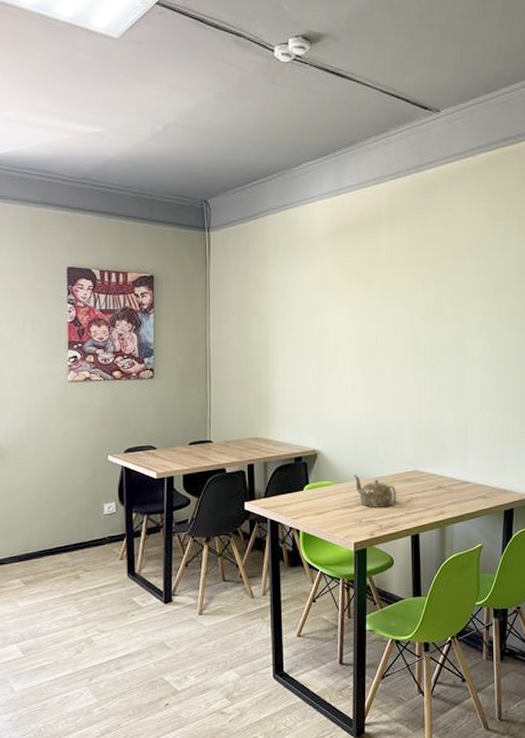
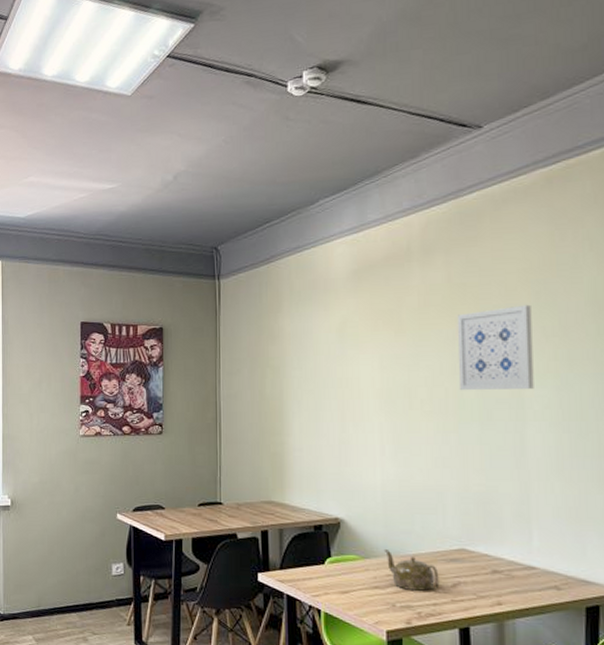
wall art: none [416,267,473,339] -> present [456,304,534,391]

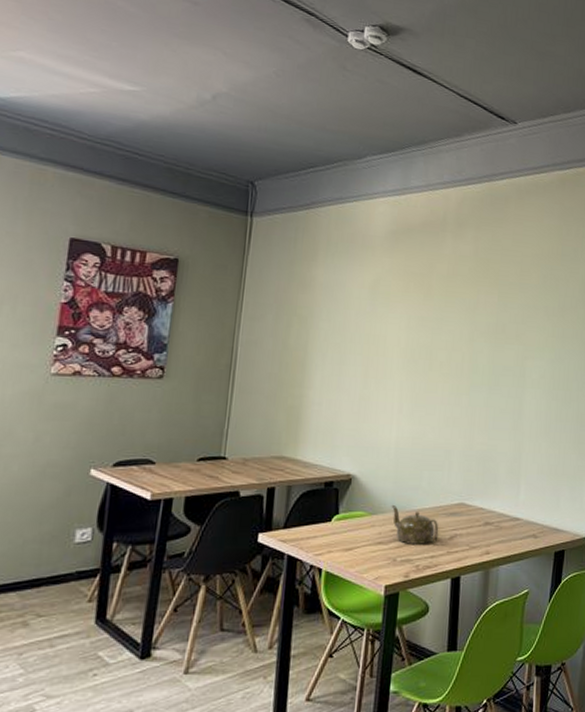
wall art: present [456,304,534,391] -> none [474,285,539,360]

